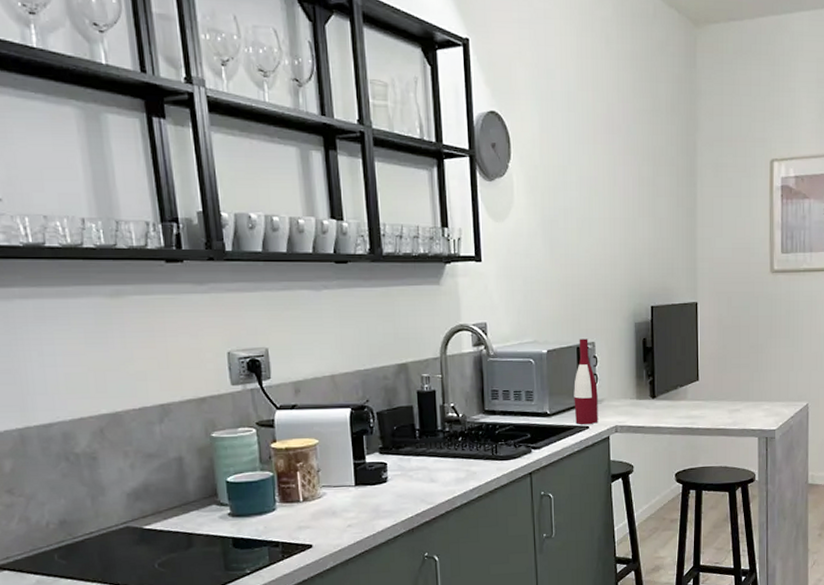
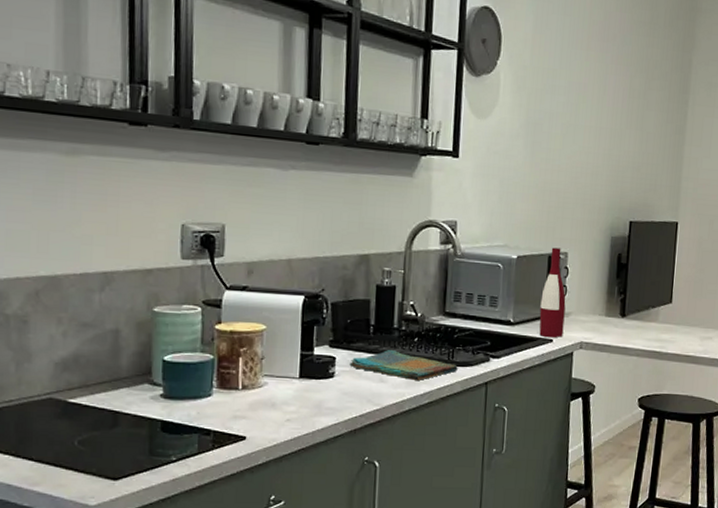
dish towel: none [400,451,502,478] -> present [349,350,458,381]

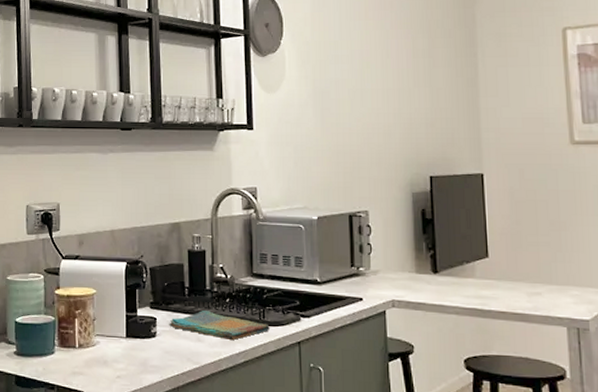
wine bottle: present [539,247,566,337] -> none [346,207,373,296]

